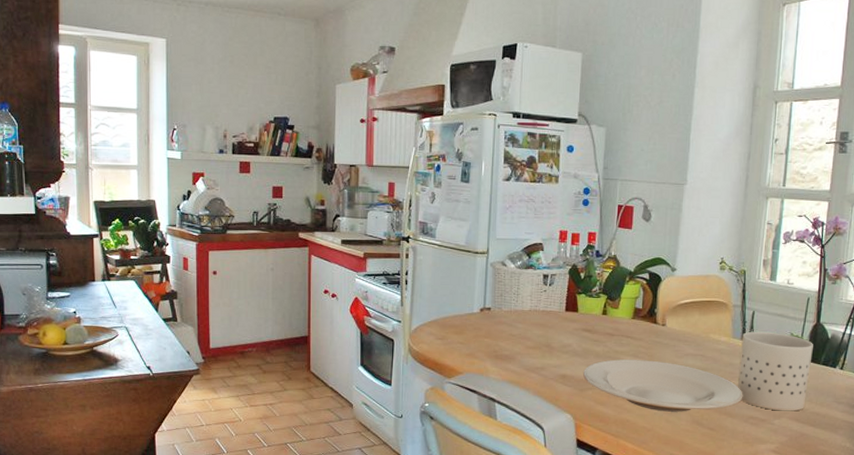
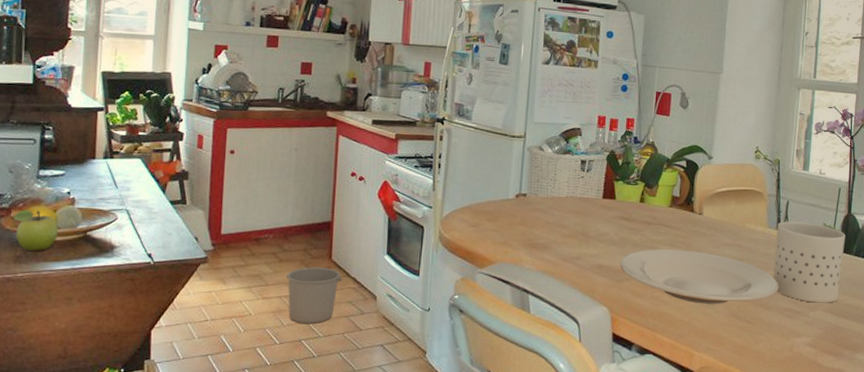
fruit: none [30,328,69,365] -> present [14,210,59,252]
bucket: none [269,377,321,429] -> present [285,267,343,323]

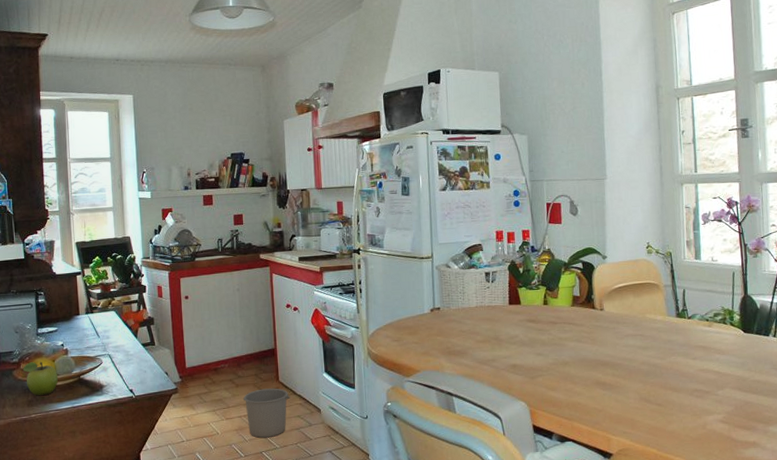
plate: present [619,249,779,304] -> none [531,344,685,392]
mug: present [773,221,845,303] -> none [676,307,746,382]

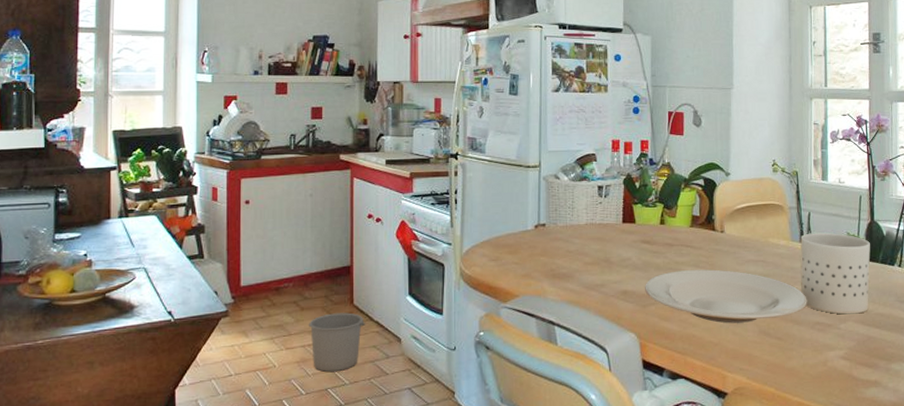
fruit: present [23,361,59,396] -> none [31,275,77,318]
plate: none [531,344,685,392] -> present [644,269,807,324]
mug: none [676,307,746,382] -> present [800,232,871,315]

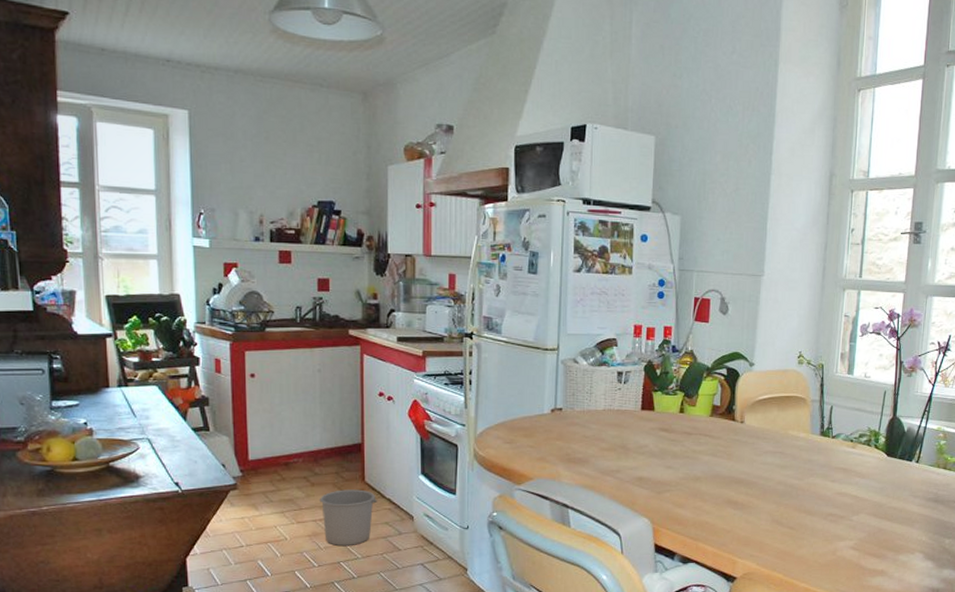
plate: present [644,269,807,324] -> none [660,459,822,512]
mug: present [800,232,871,315] -> none [816,426,890,507]

